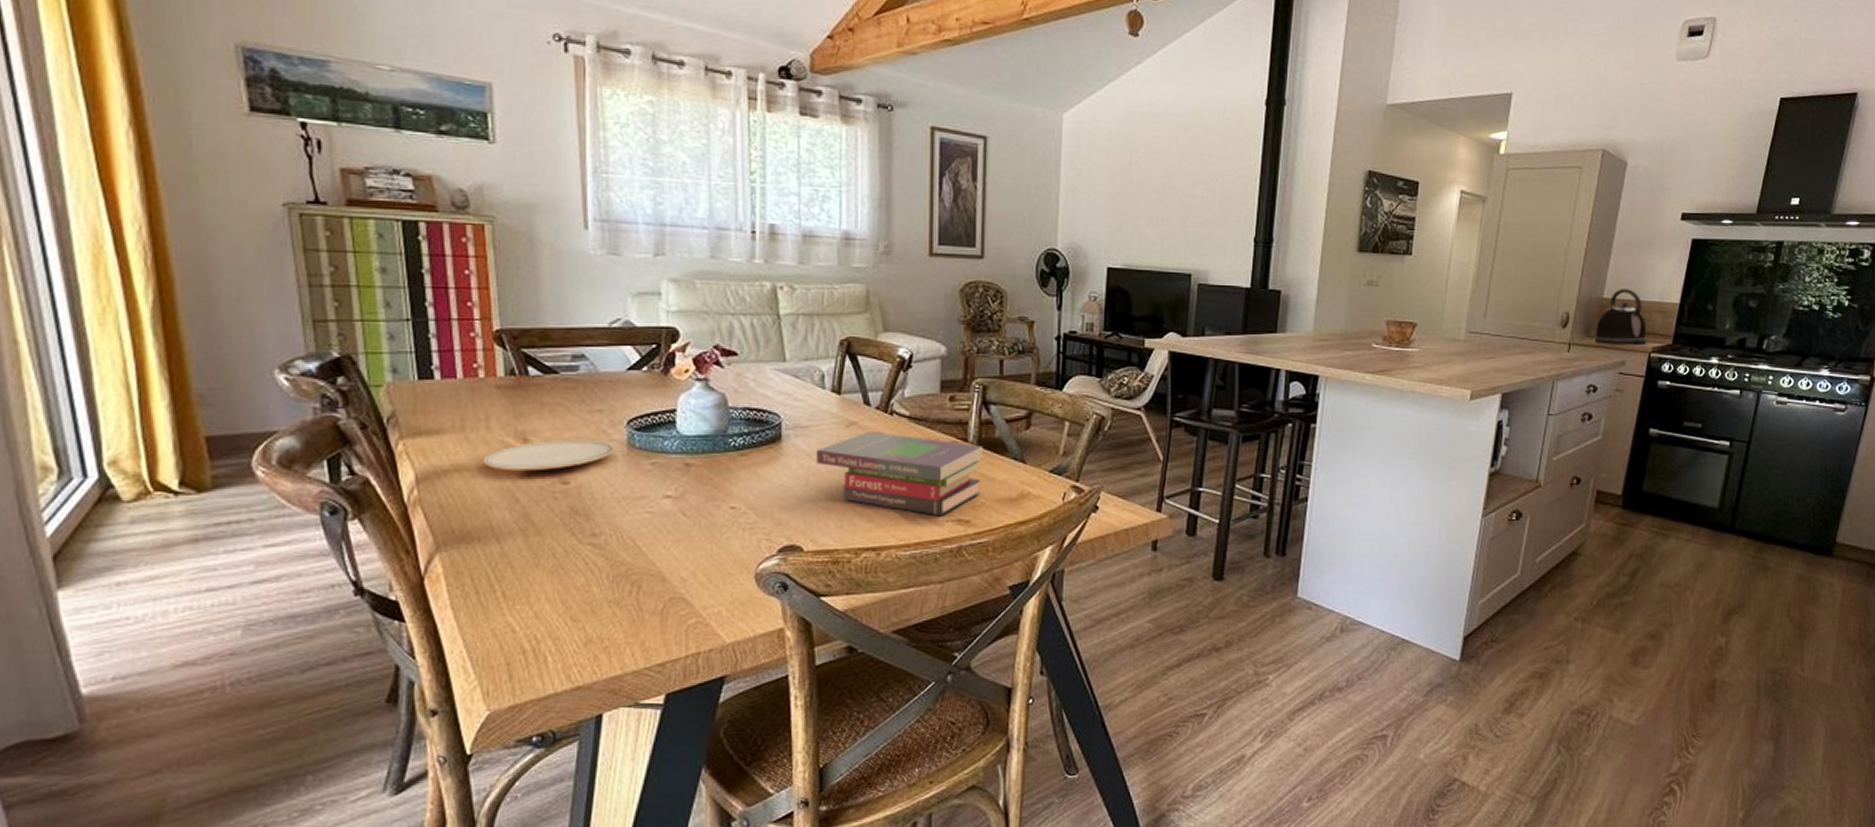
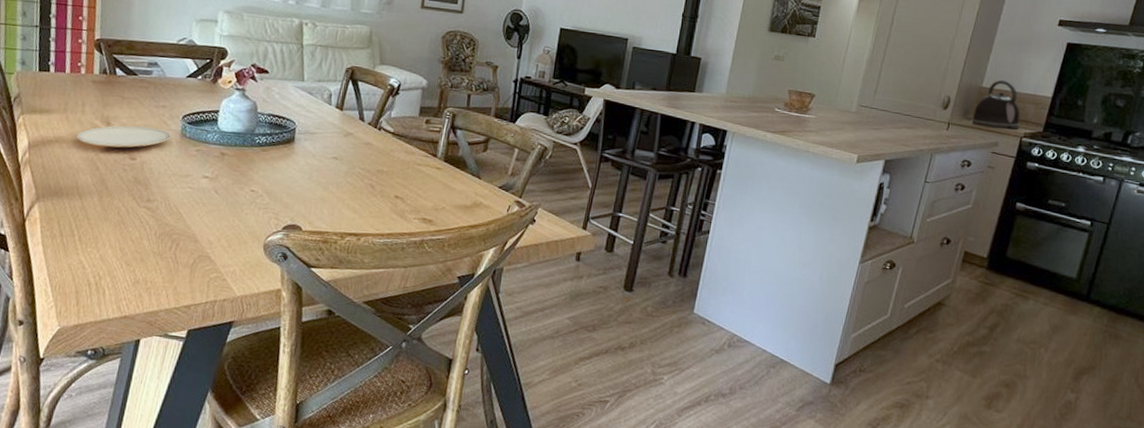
books: present [816,432,983,517] -> none [318,141,448,215]

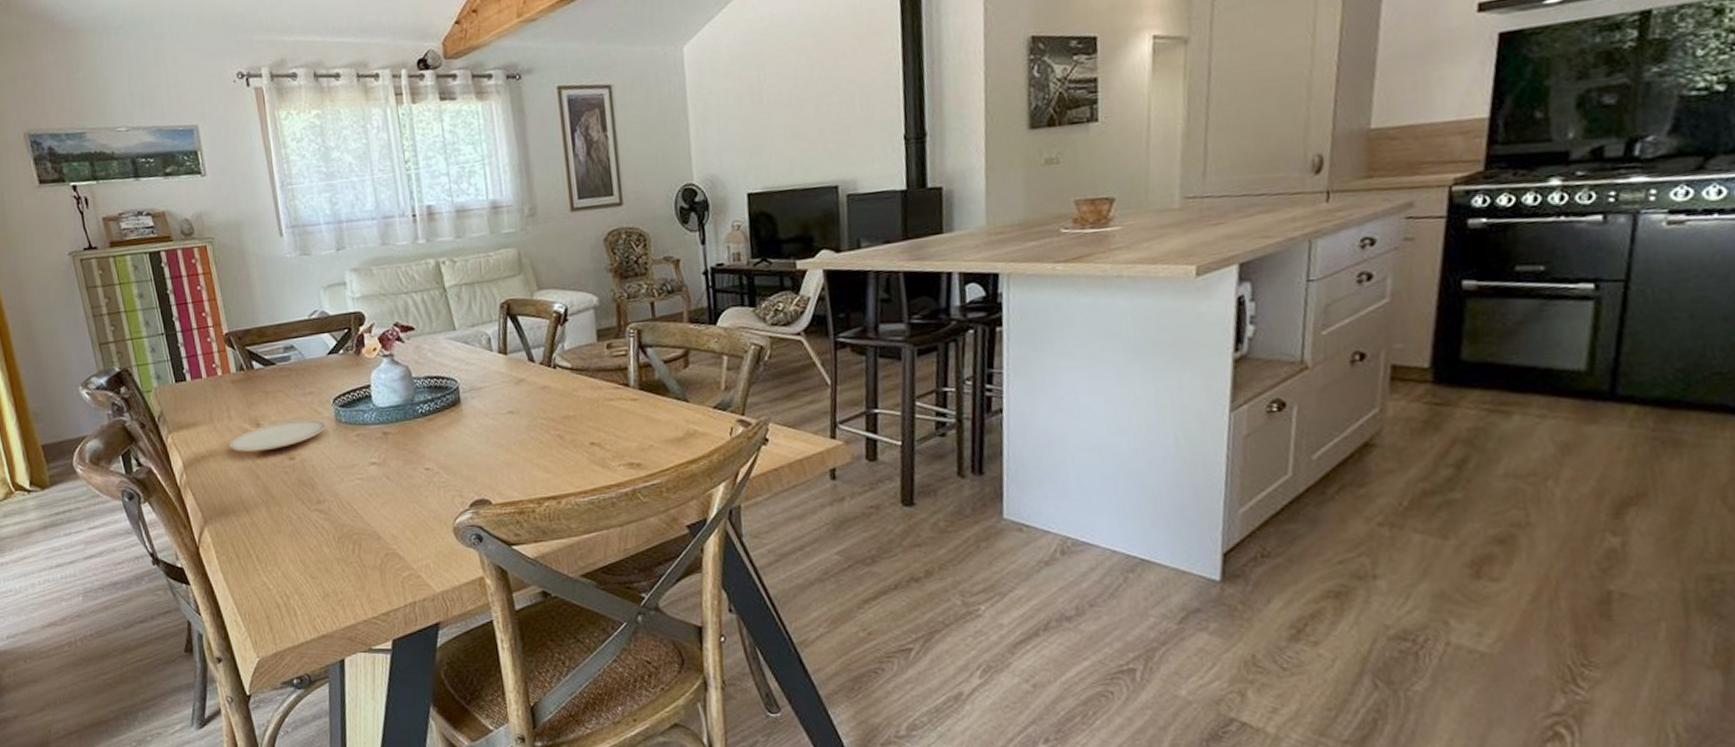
kettle: present [971,79,1021,130] -> none [1362,111,1445,187]

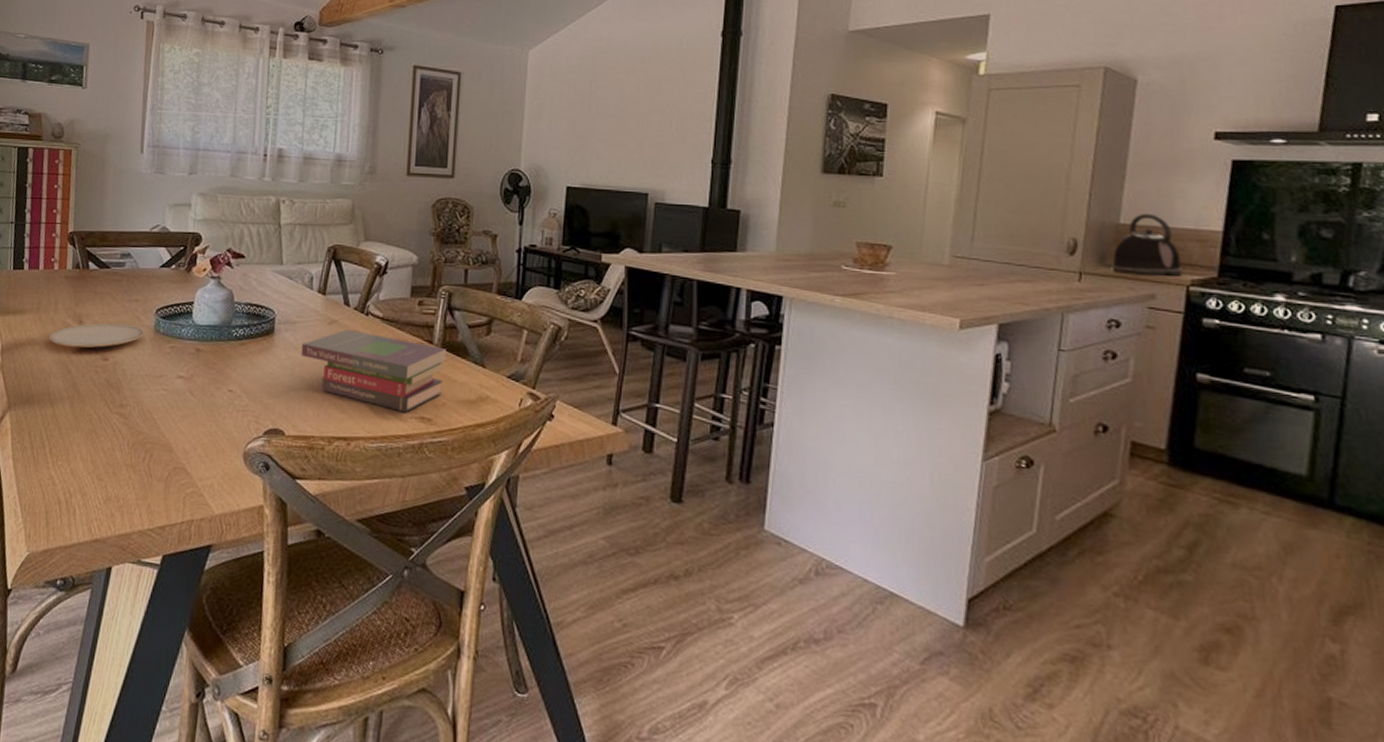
books: none [491,386,647,462] -> present [301,330,447,413]
kettle: none [1362,111,1445,187] -> present [1111,213,1184,277]

